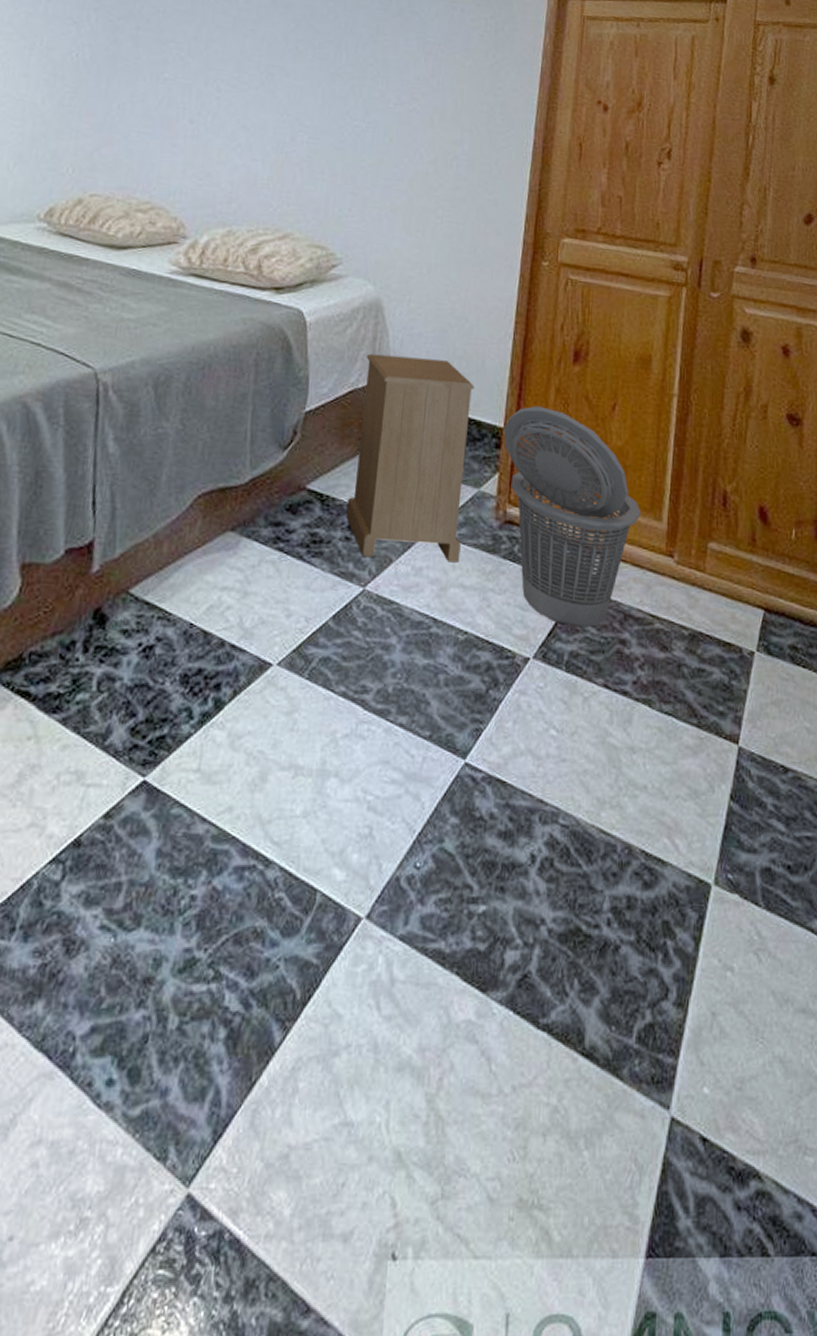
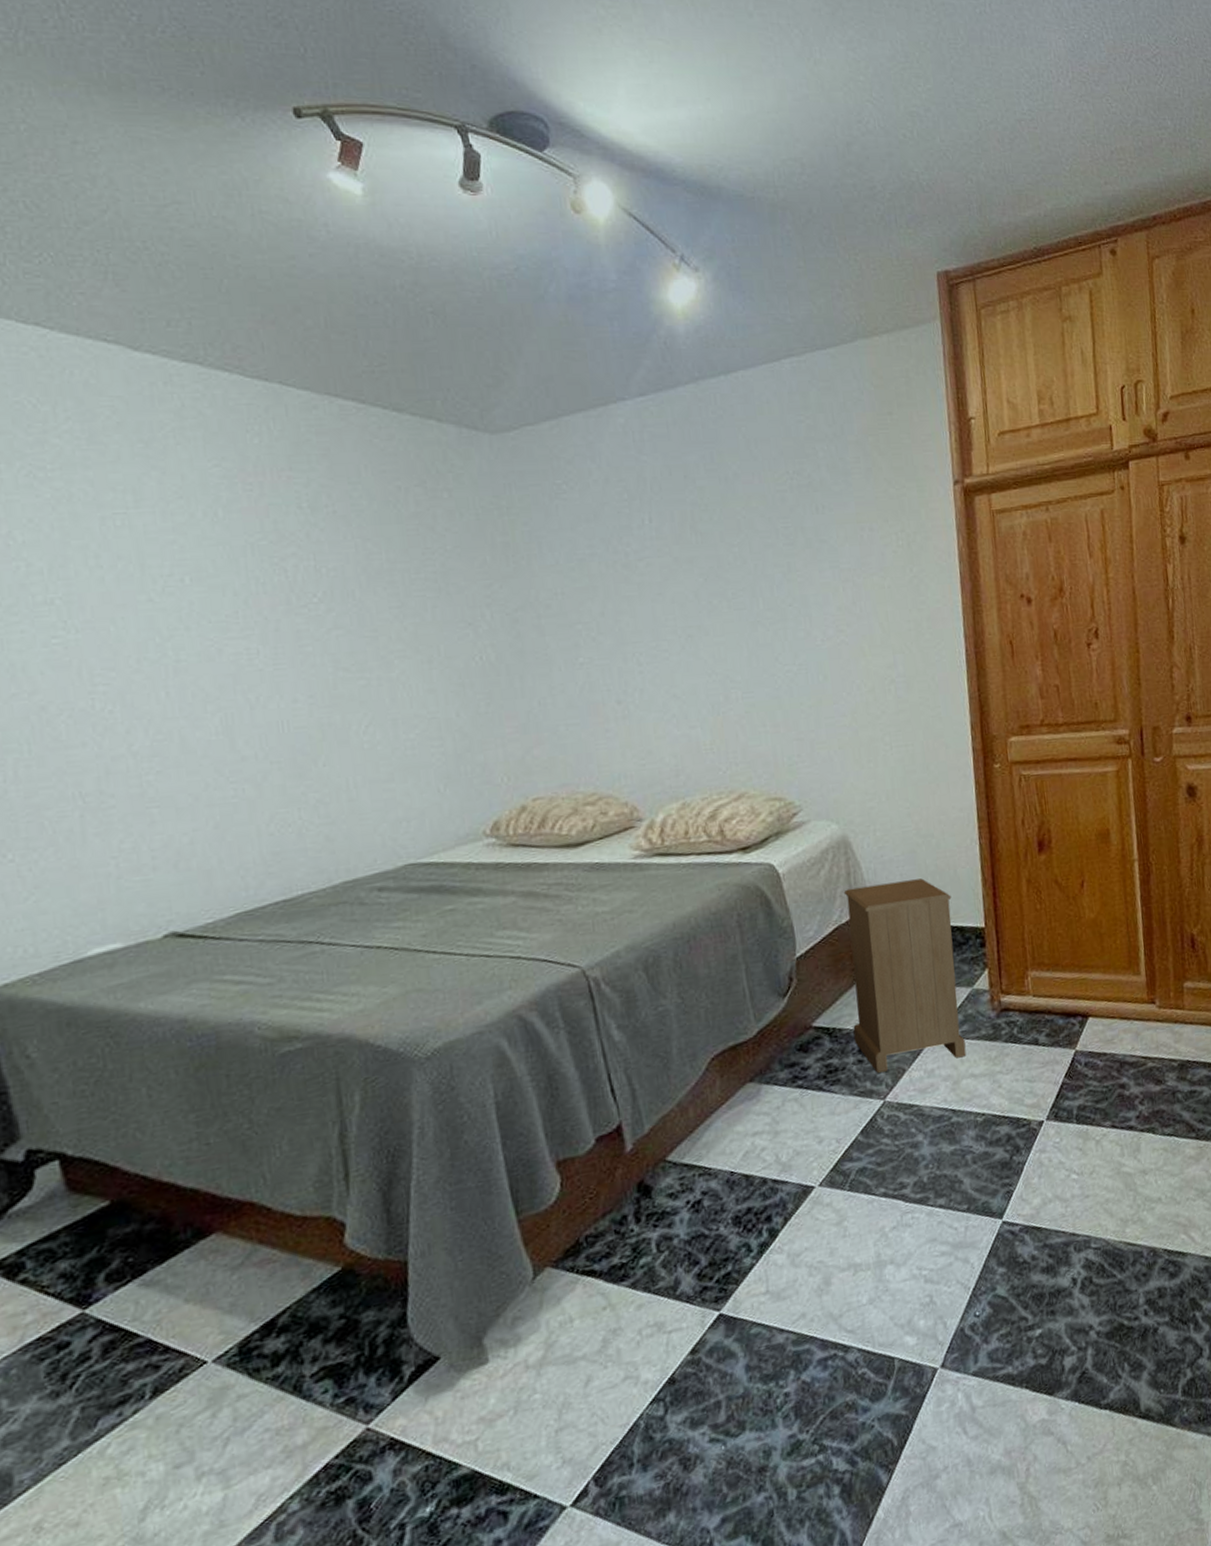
laundry basket: present [503,406,641,628] -> none [985,899,1122,1086]

